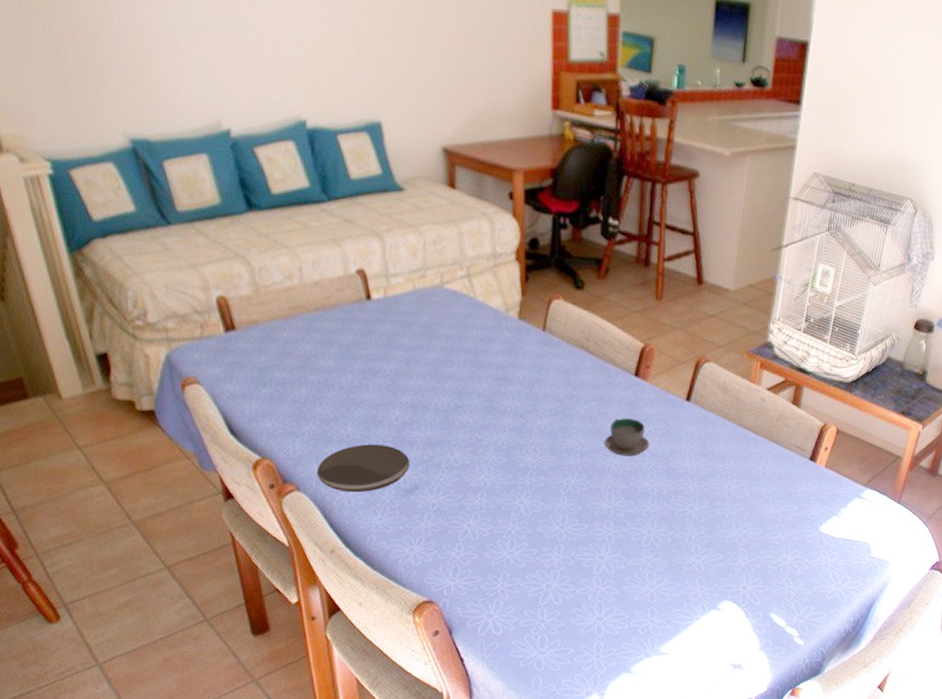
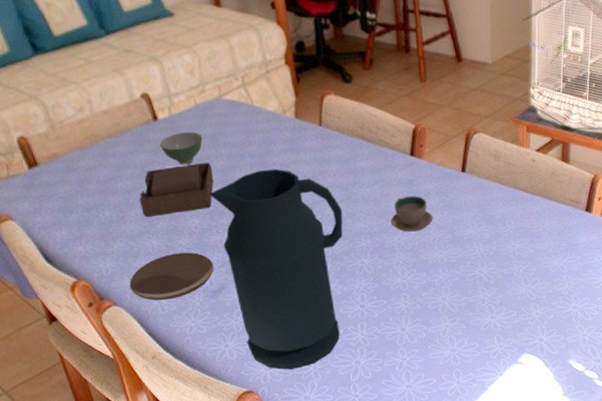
napkin holder: none [341,351,423,402] -> present [140,162,214,217]
bowl: none [369,316,417,352] -> present [159,132,203,165]
water jug: none [416,368,555,584] -> present [209,168,343,370]

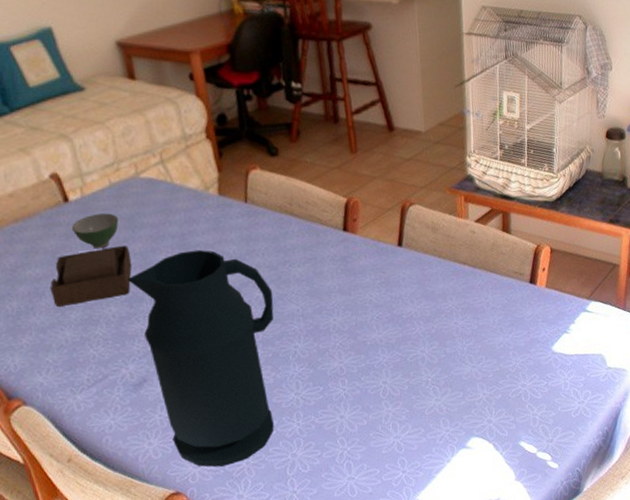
plate: present [129,252,214,301] -> none [40,343,135,398]
cup: present [390,196,434,232] -> none [324,273,371,312]

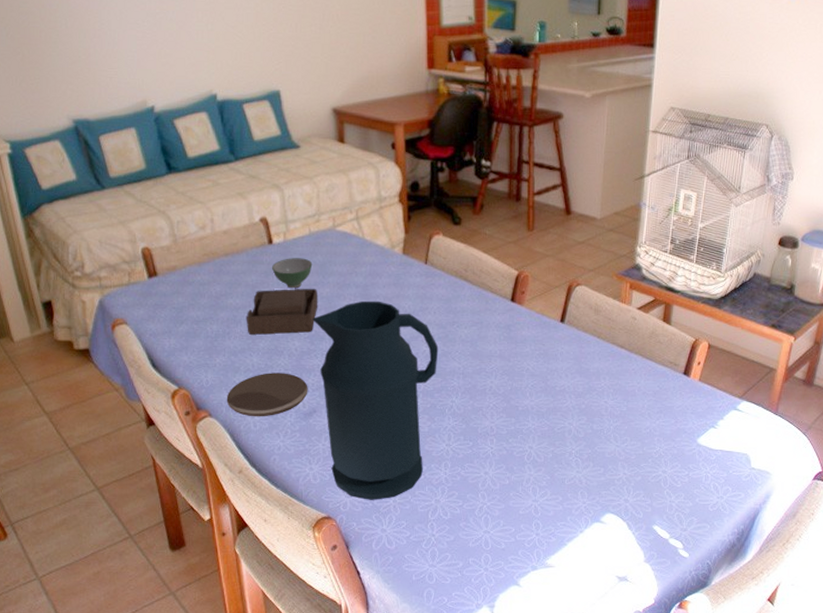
plate: none [40,343,135,398] -> present [226,373,308,417]

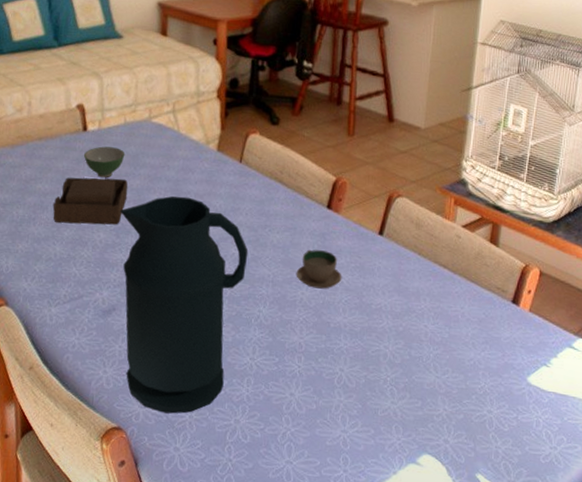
plate: present [226,373,308,417] -> none [24,263,110,311]
cup: none [484,341,528,376] -> present [296,249,342,289]

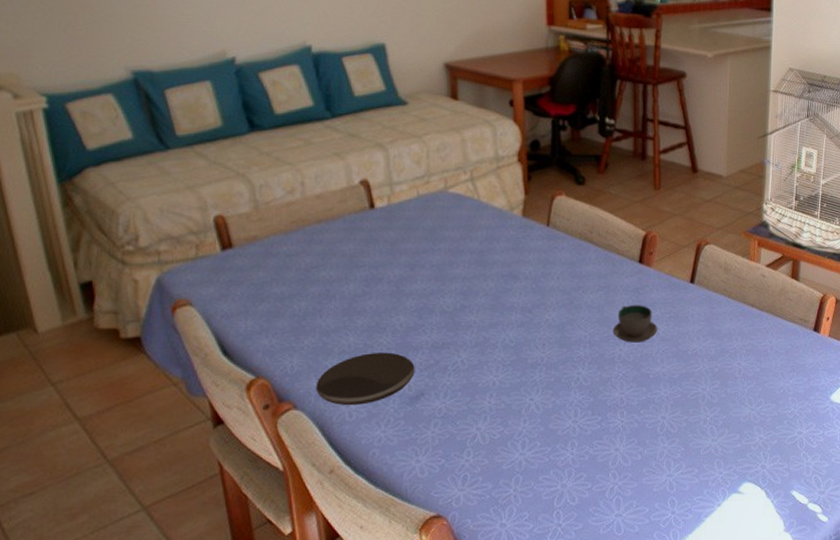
plate: none [24,263,110,311] -> present [315,352,415,406]
napkin holder: present [53,177,128,225] -> none [342,256,428,311]
bowl: present [83,146,125,178] -> none [372,223,421,257]
water jug: present [120,195,249,414] -> none [420,267,563,492]

